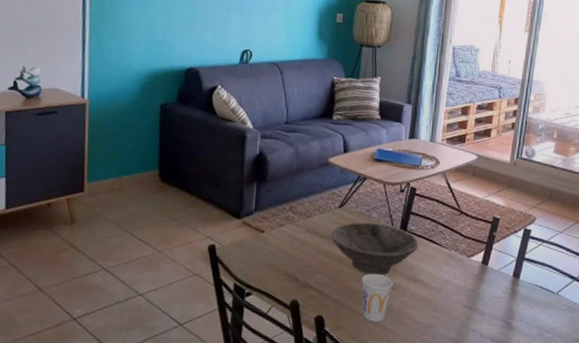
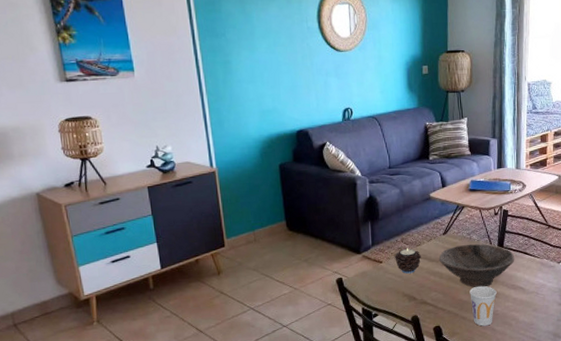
candle: none [279,219,311,249] -> present [395,248,422,274]

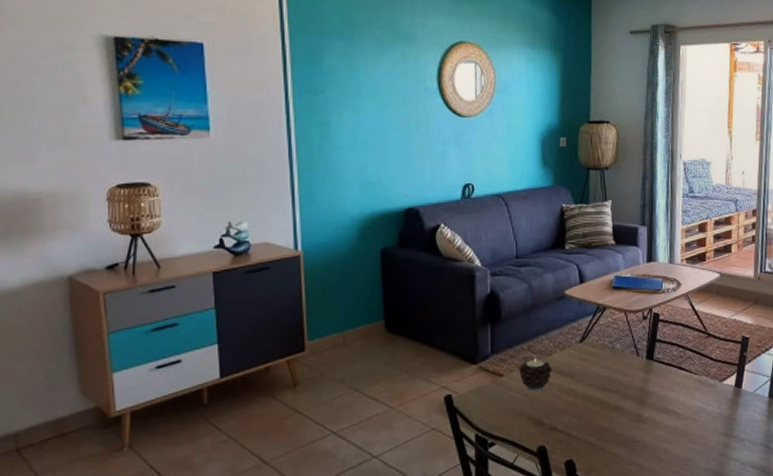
bowl: present [438,244,515,287] -> none [573,354,667,410]
cup: present [469,285,497,326] -> none [611,408,645,461]

